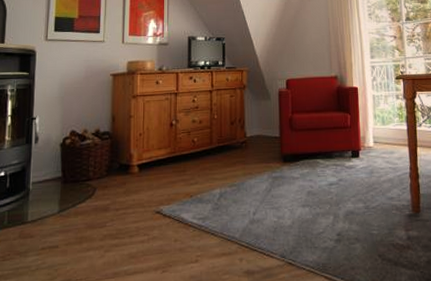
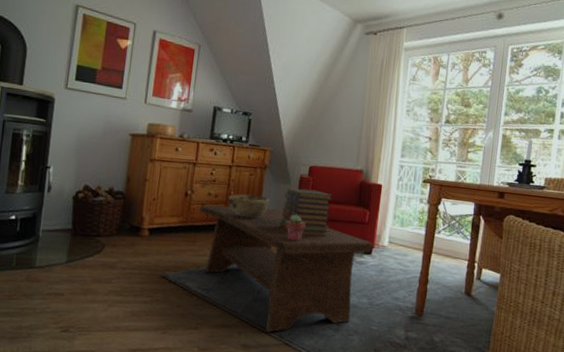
coffee table: none [185,126,359,254] -> present [198,205,373,332]
decorative bowl: none [213,115,253,140] -> present [228,194,270,219]
book stack: none [265,102,314,149] -> present [279,188,333,237]
potted succulent: none [272,128,291,156] -> present [285,214,306,242]

